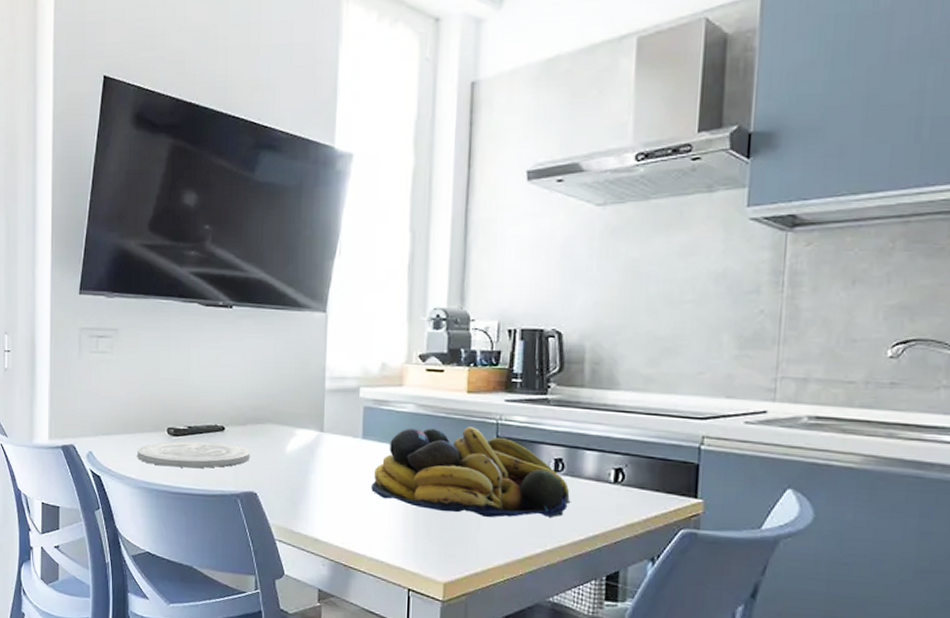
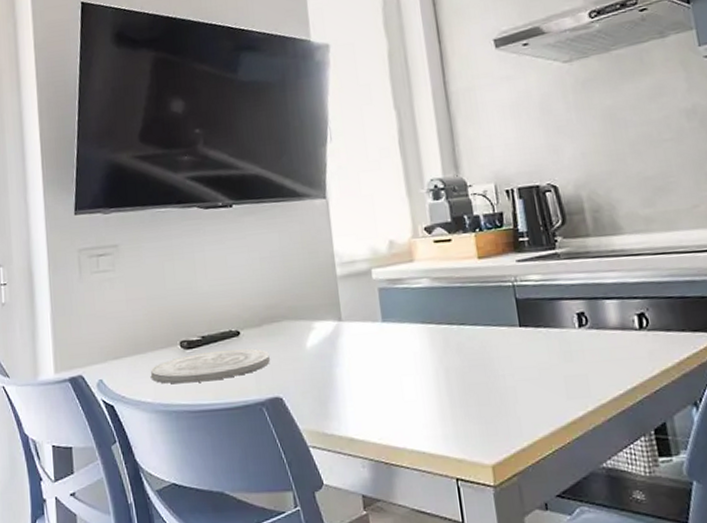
fruit bowl: present [371,426,570,519] -> none [399,292,601,387]

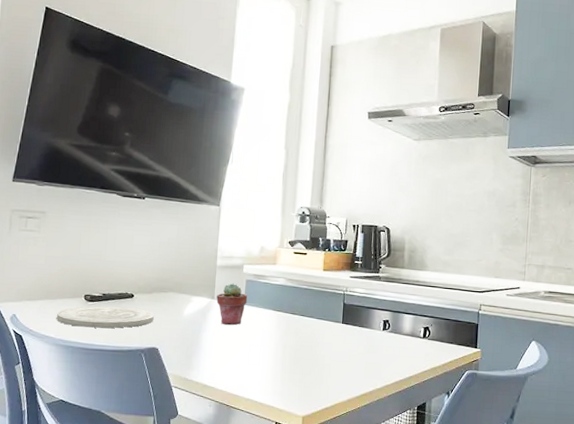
potted succulent: none [344,295,386,353] -> present [216,283,248,325]

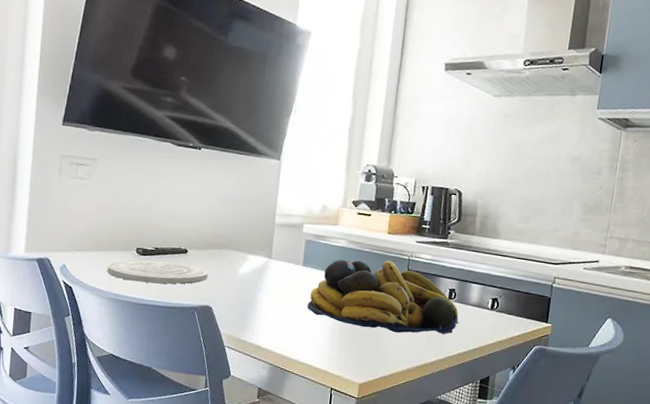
potted succulent: present [216,283,248,325] -> none [273,242,307,287]
fruit bowl: none [250,296,394,365] -> present [307,259,459,335]

